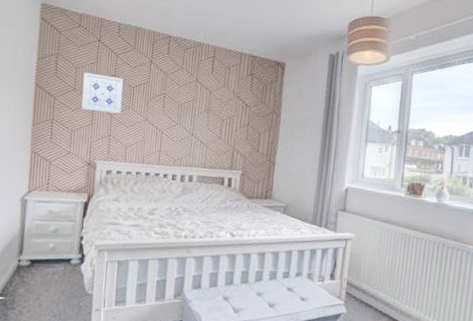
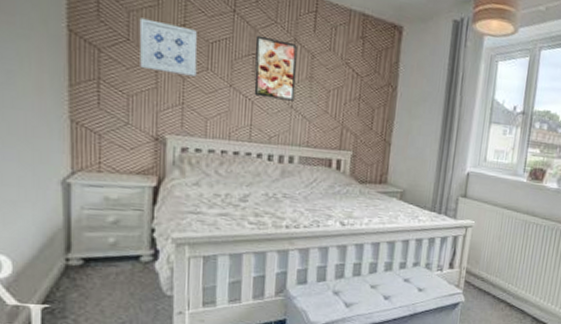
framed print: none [163,79,198,130] -> present [254,35,297,101]

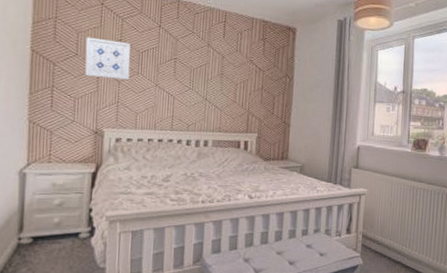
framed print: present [254,35,297,101] -> none [175,43,210,95]

